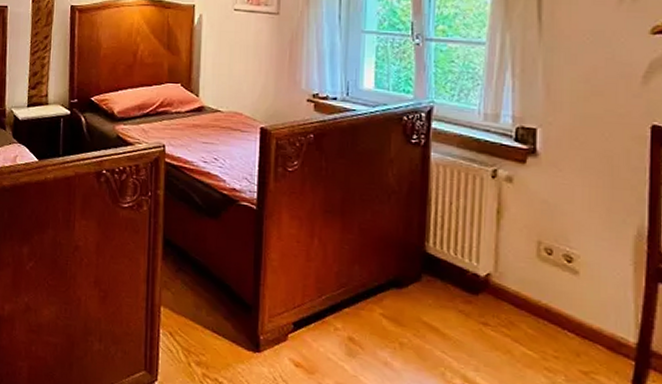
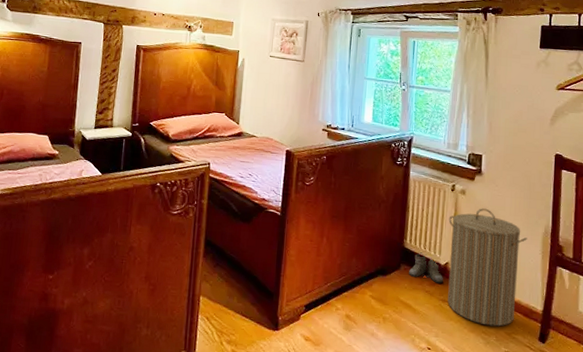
boots: none [434,259,484,302] -> present [409,252,443,284]
laundry hamper: none [489,201,610,362] -> present [447,208,527,327]

